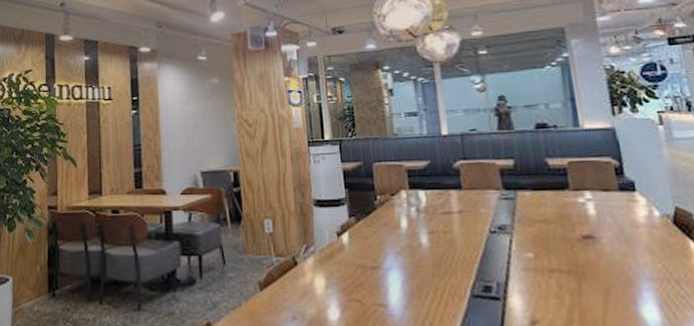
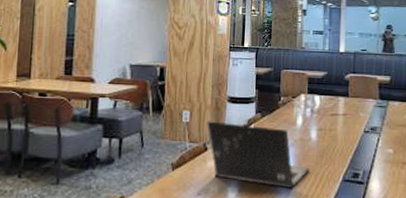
laptop: none [293,230,425,309] -> present [207,121,309,189]

